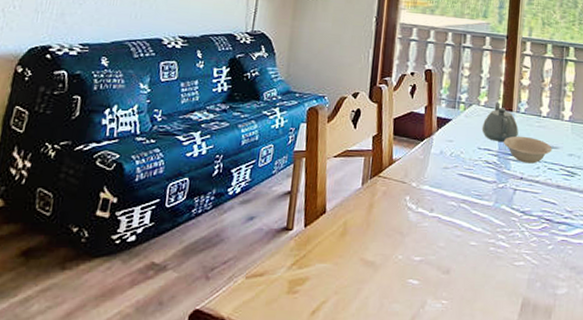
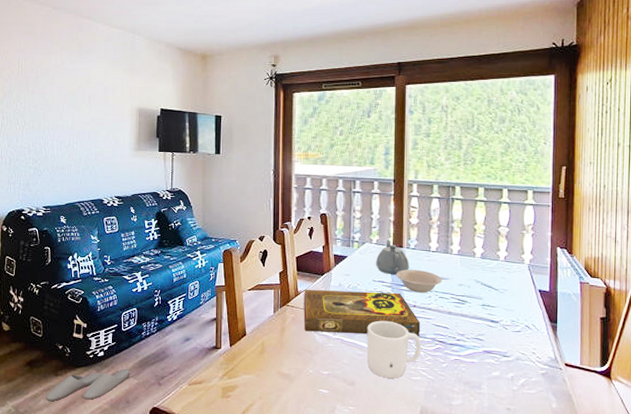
slippers: none [41,259,168,307] -> present [45,369,129,402]
book: none [396,156,527,213] -> present [303,289,421,336]
mug: none [465,195,527,264] -> present [366,320,422,378]

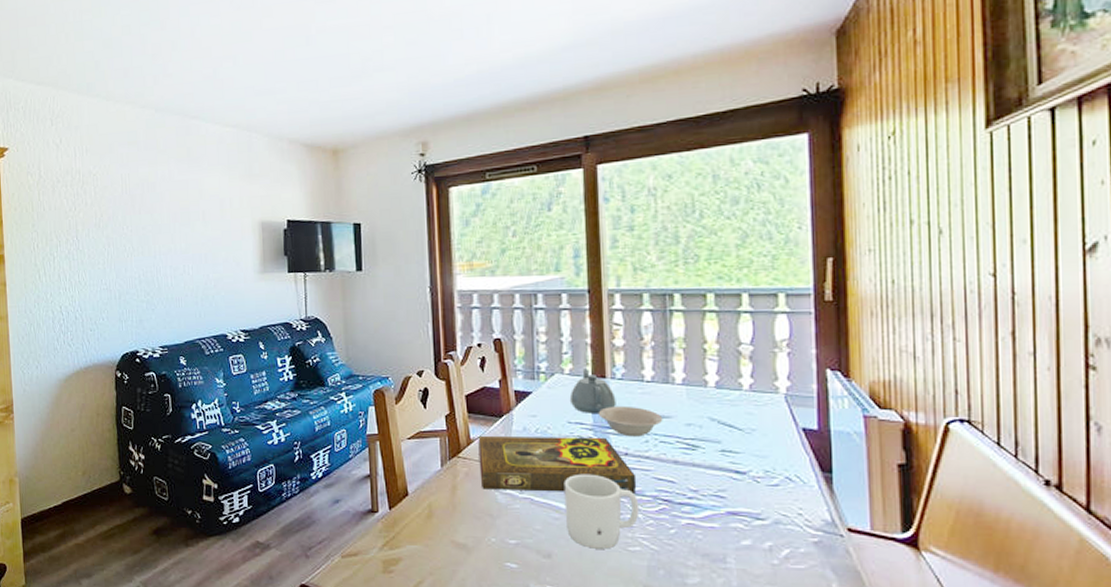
slippers: present [45,369,129,402] -> none [176,538,270,577]

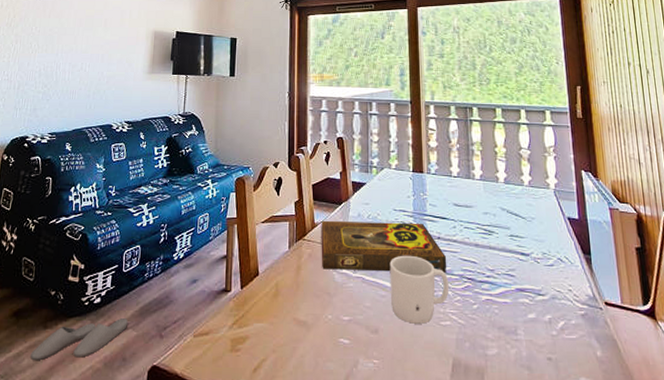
slippers: none [176,538,270,577] -> present [30,318,128,361]
teapot: present [569,369,616,413] -> none [395,165,431,202]
bowl: present [598,405,663,437] -> none [417,196,467,223]

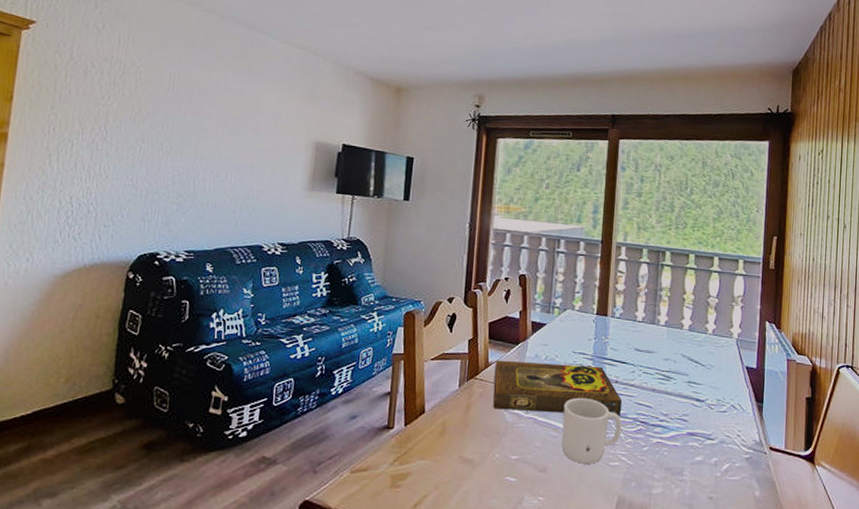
slippers: present [30,318,128,361] -> none [164,453,277,495]

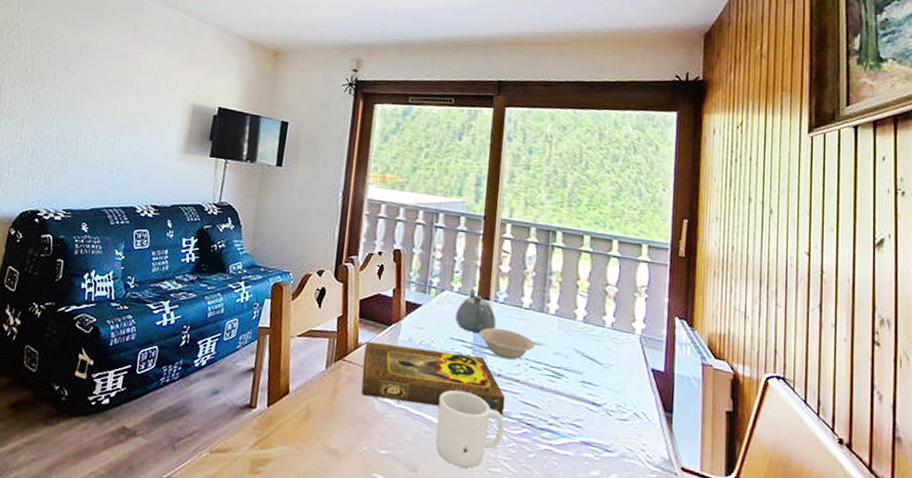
teapot: none [576,307,614,346] -> present [454,289,496,333]
bowl: none [598,340,648,368] -> present [478,327,535,360]

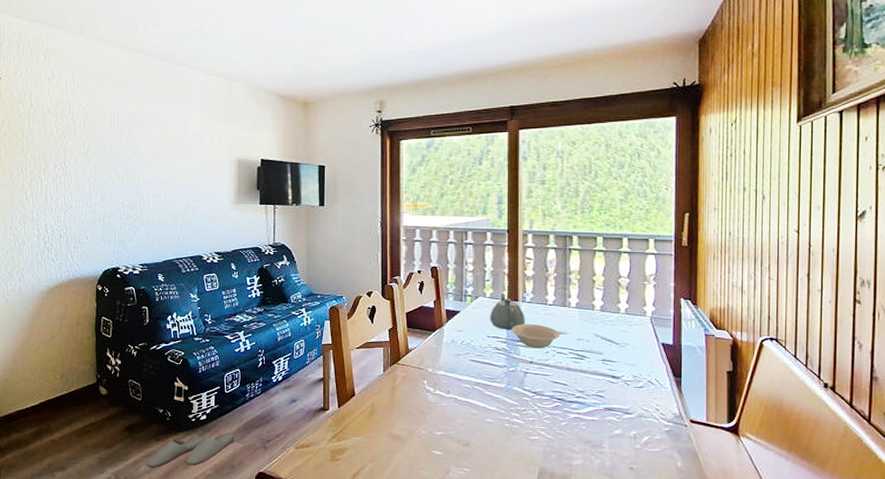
slippers: none [27,423,138,461] -> present [146,433,233,468]
book: present [361,341,506,415] -> none [415,346,538,394]
mug: present [435,389,505,468] -> none [481,378,539,438]

